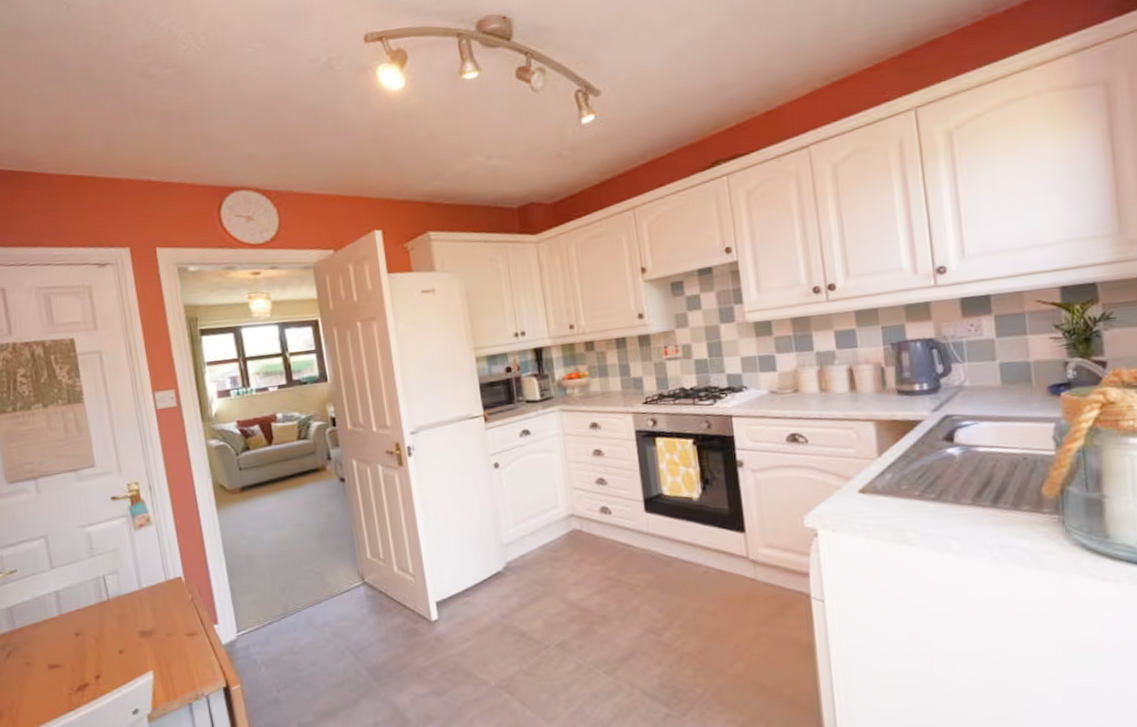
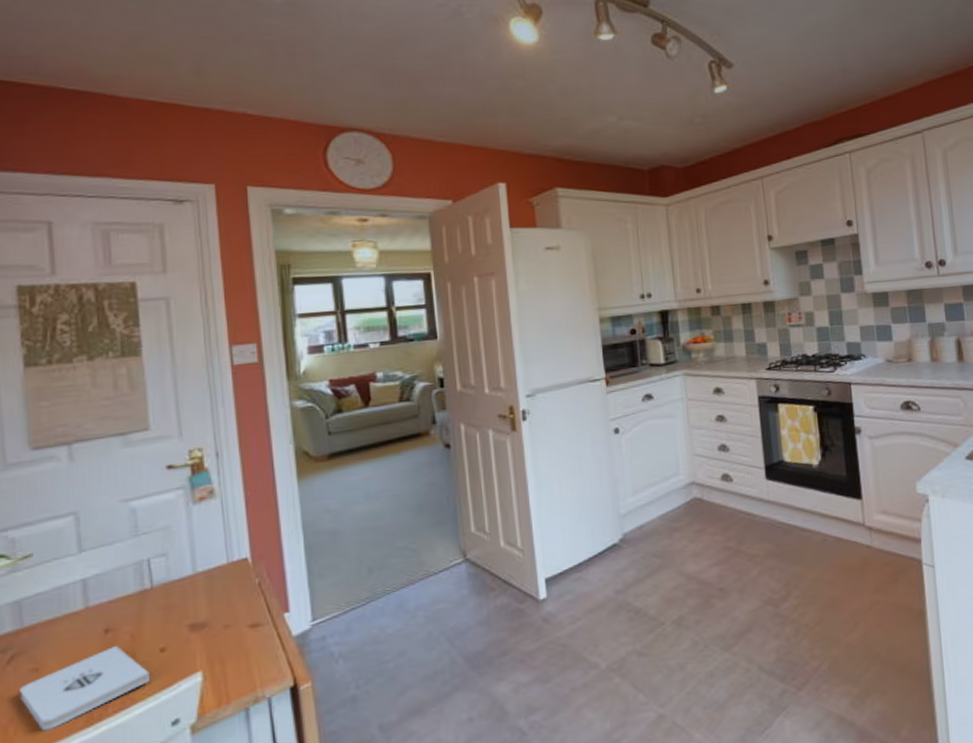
notepad: none [17,646,114,713] -> present [19,645,151,732]

